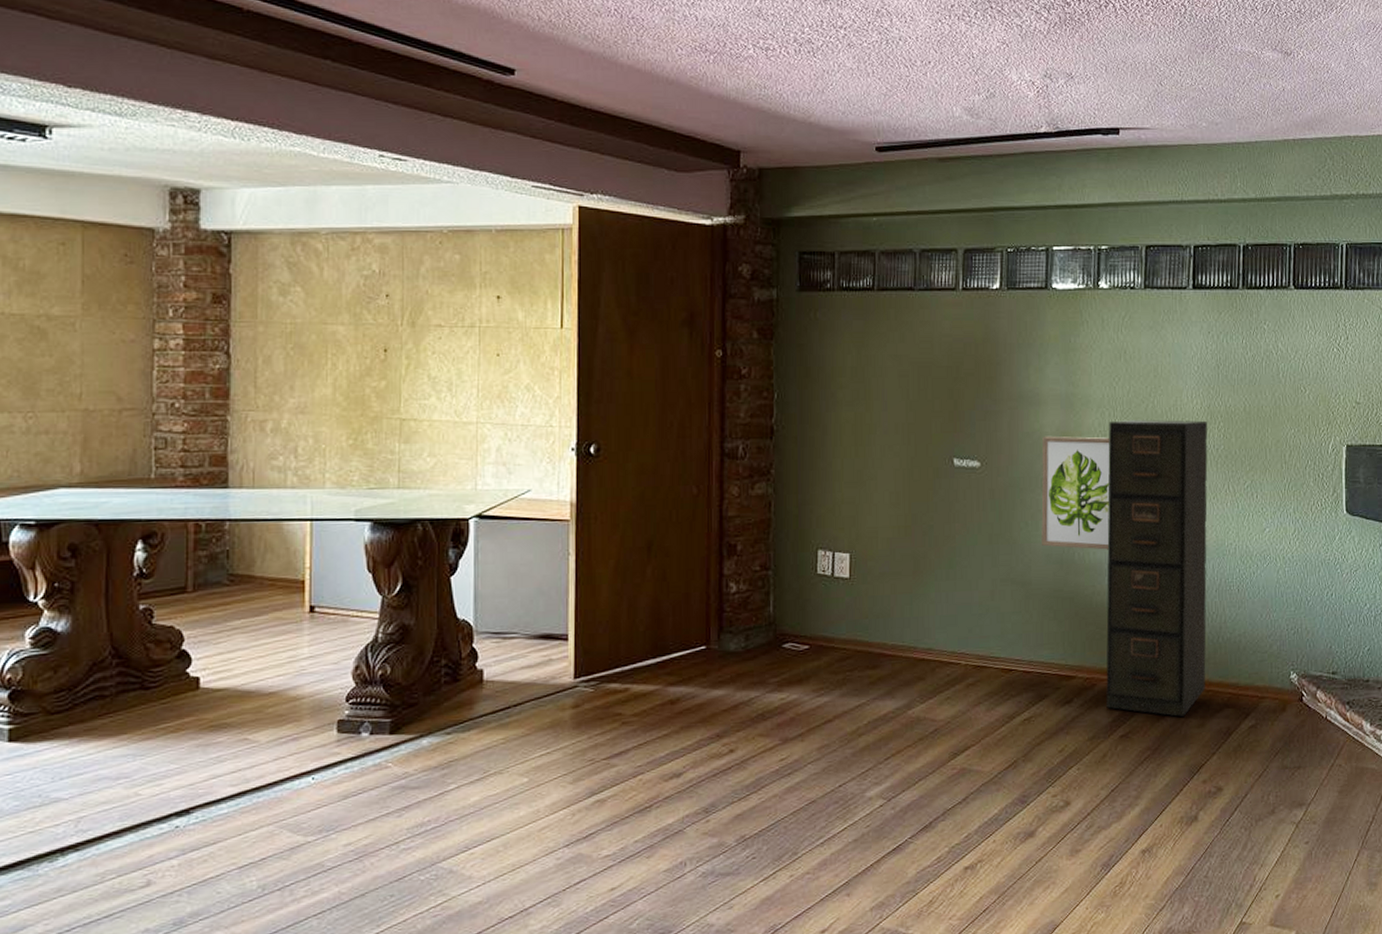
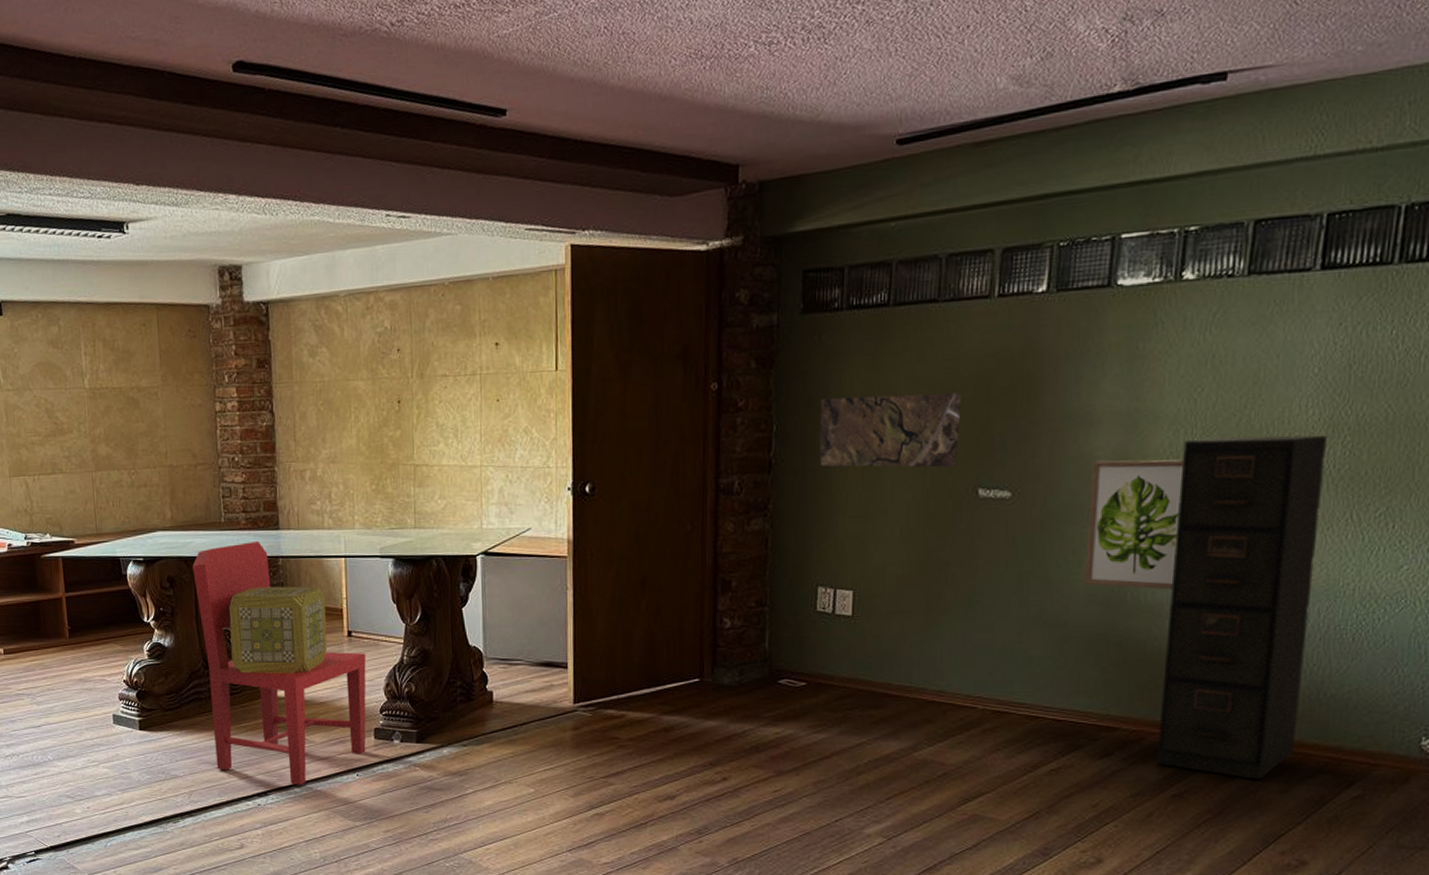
dining chair: none [106,501,332,798] -> present [192,540,366,785]
decorative box: none [152,554,282,662] -> present [228,586,328,674]
map: none [816,370,937,438] -> present [820,392,962,468]

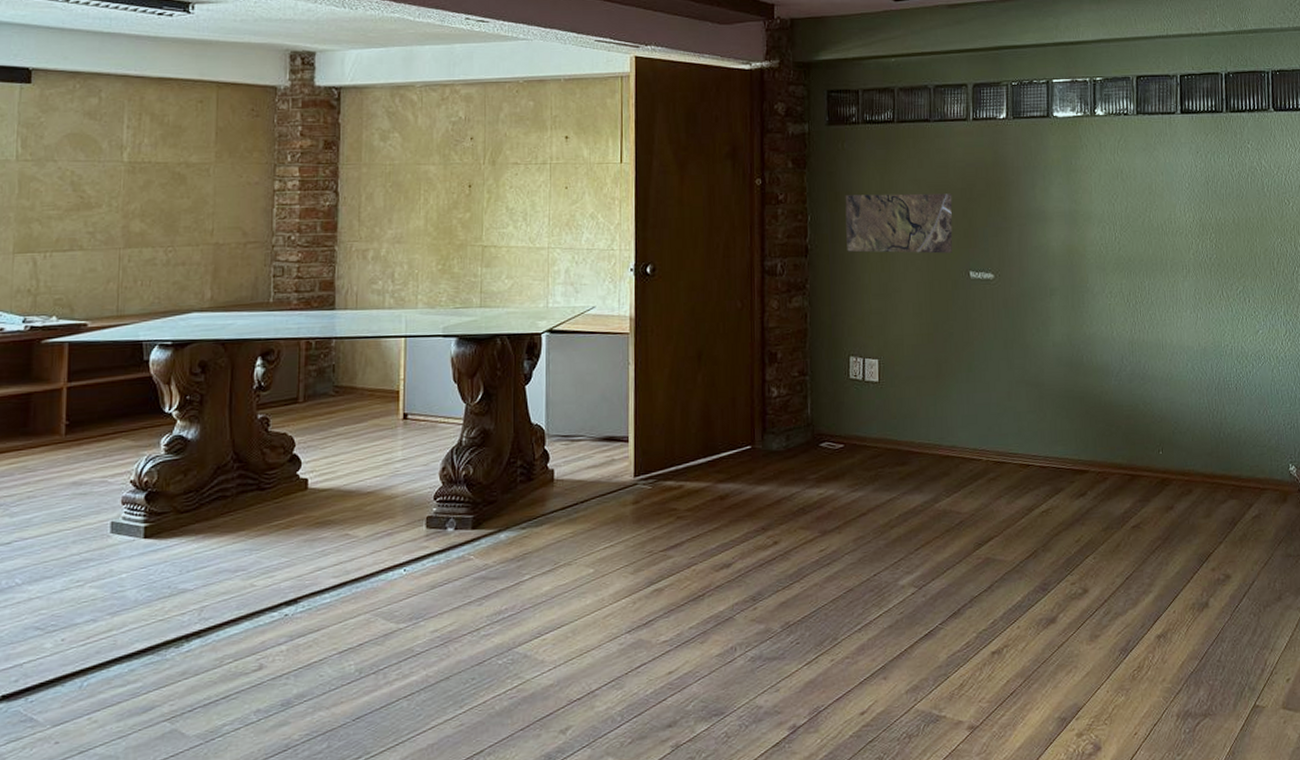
dining chair: present [192,540,366,785] -> none [230,321,422,588]
decorative box: present [228,586,328,674] -> none [268,368,380,465]
wall art: present [1084,459,1185,590] -> none [1050,249,1114,353]
filing cabinet: present [1157,435,1328,781] -> none [1109,232,1210,509]

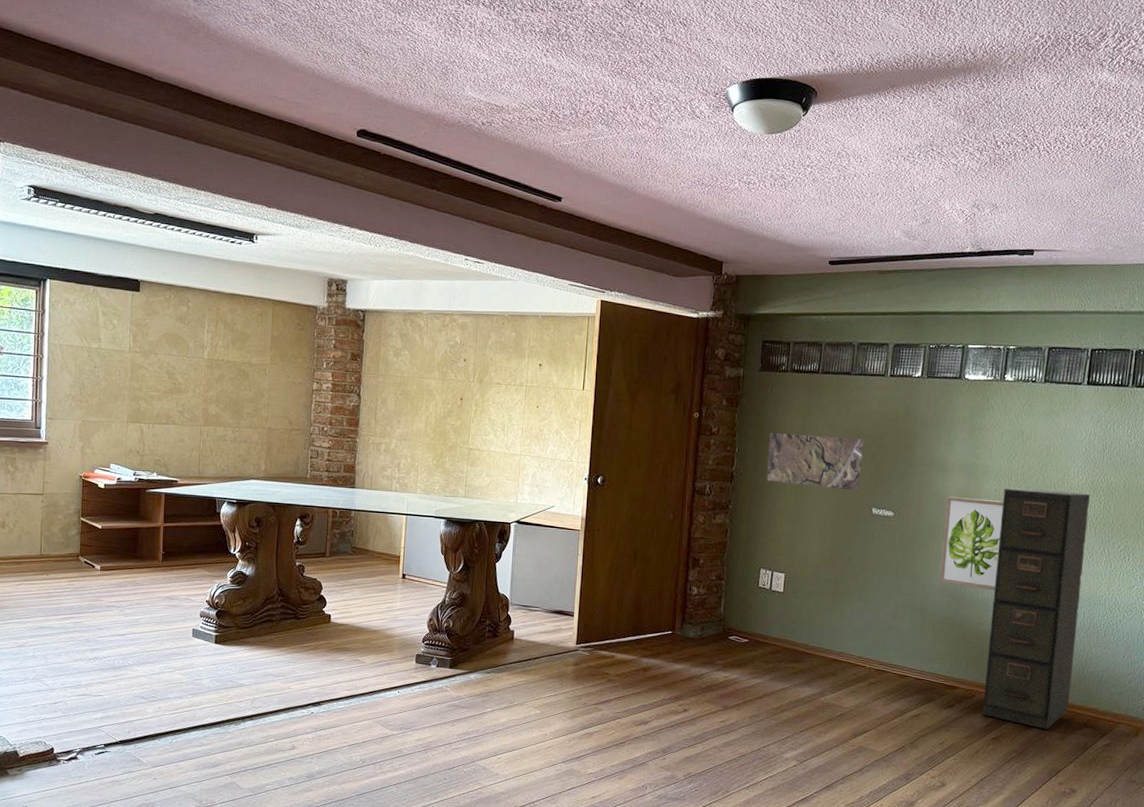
wall art: none [1050,249,1114,353] -> present [939,496,1004,591]
filing cabinet: none [1109,232,1210,509] -> present [982,488,1091,730]

